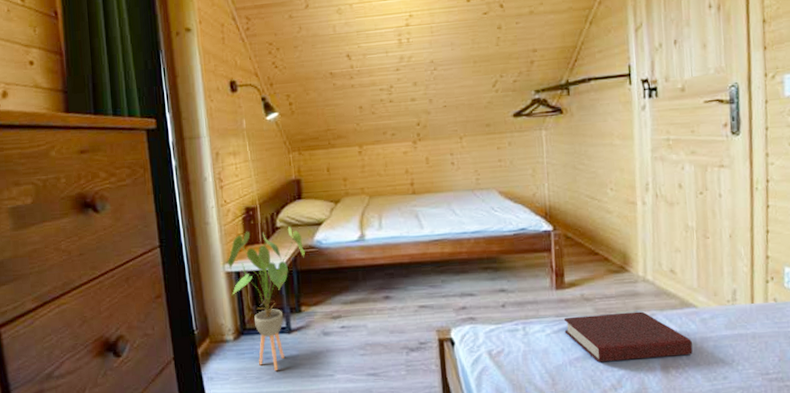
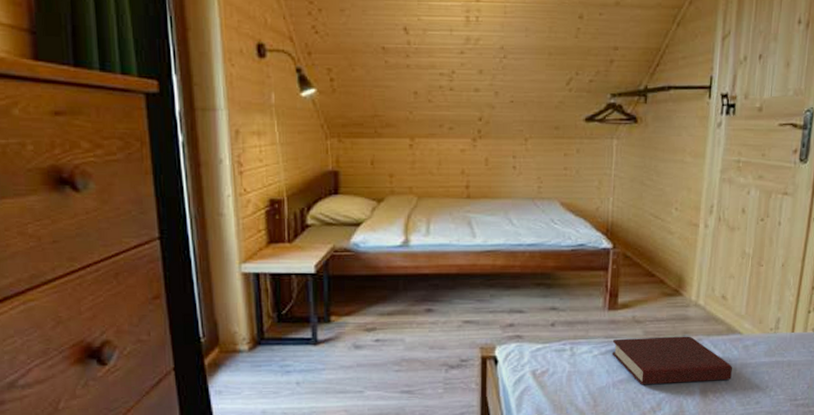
house plant: present [227,226,306,372] -> none [244,225,340,386]

